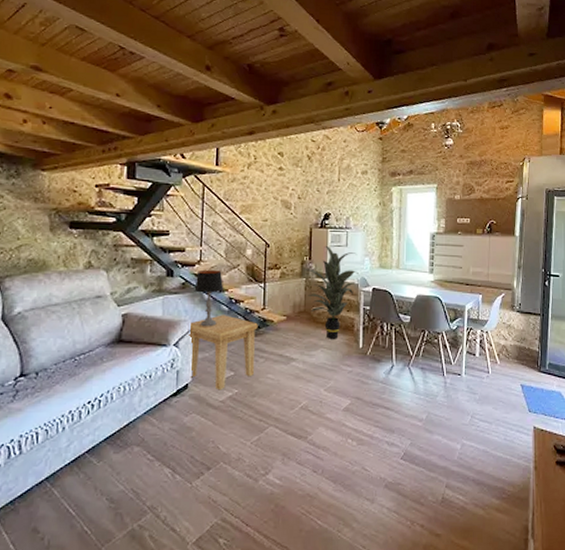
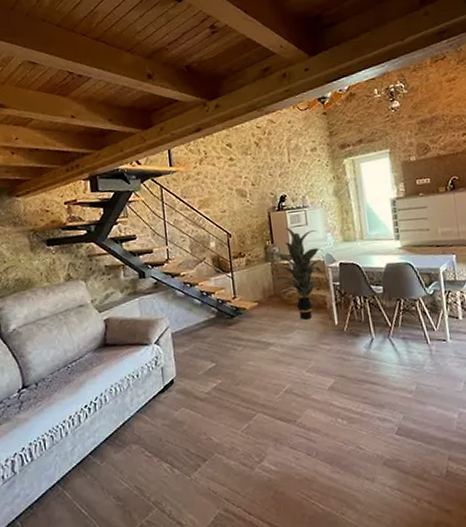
side table: present [187,315,258,391] -> none [166,308,234,383]
table lamp: present [194,269,224,327] -> none [166,265,194,323]

